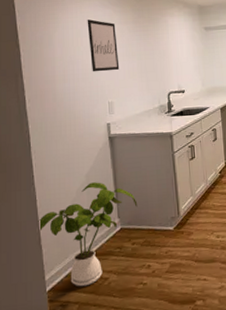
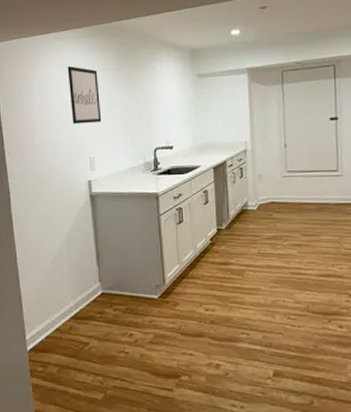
house plant: present [38,182,138,287] -> none [18,242,120,350]

